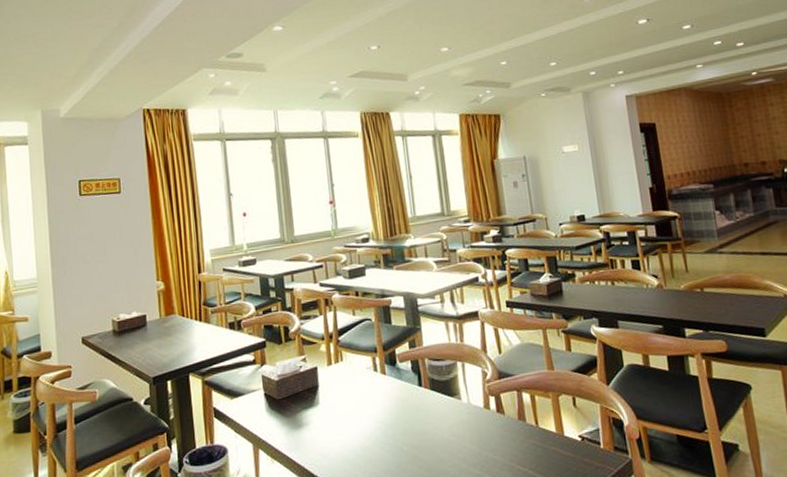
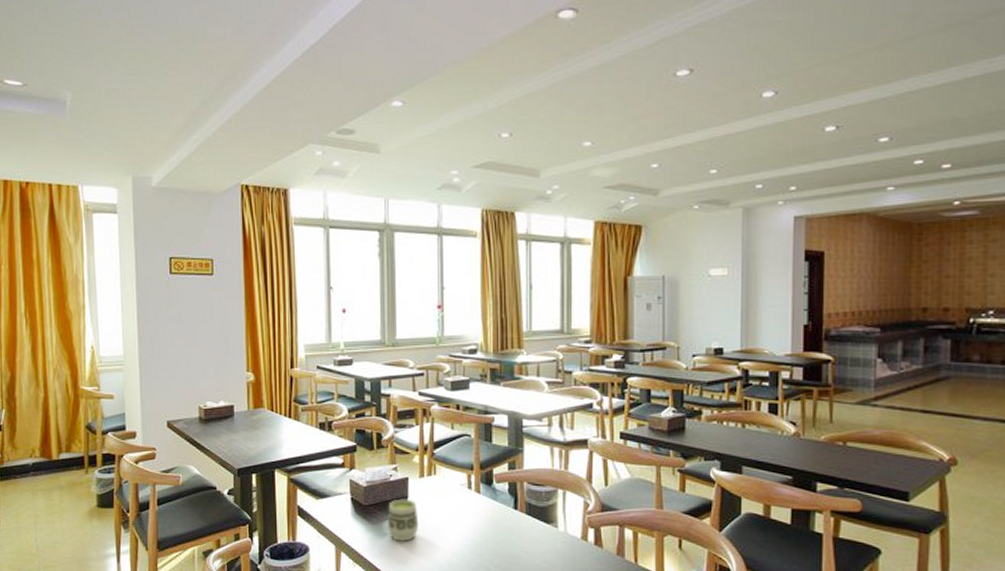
cup: none [300,388,332,432] -> present [387,498,419,542]

